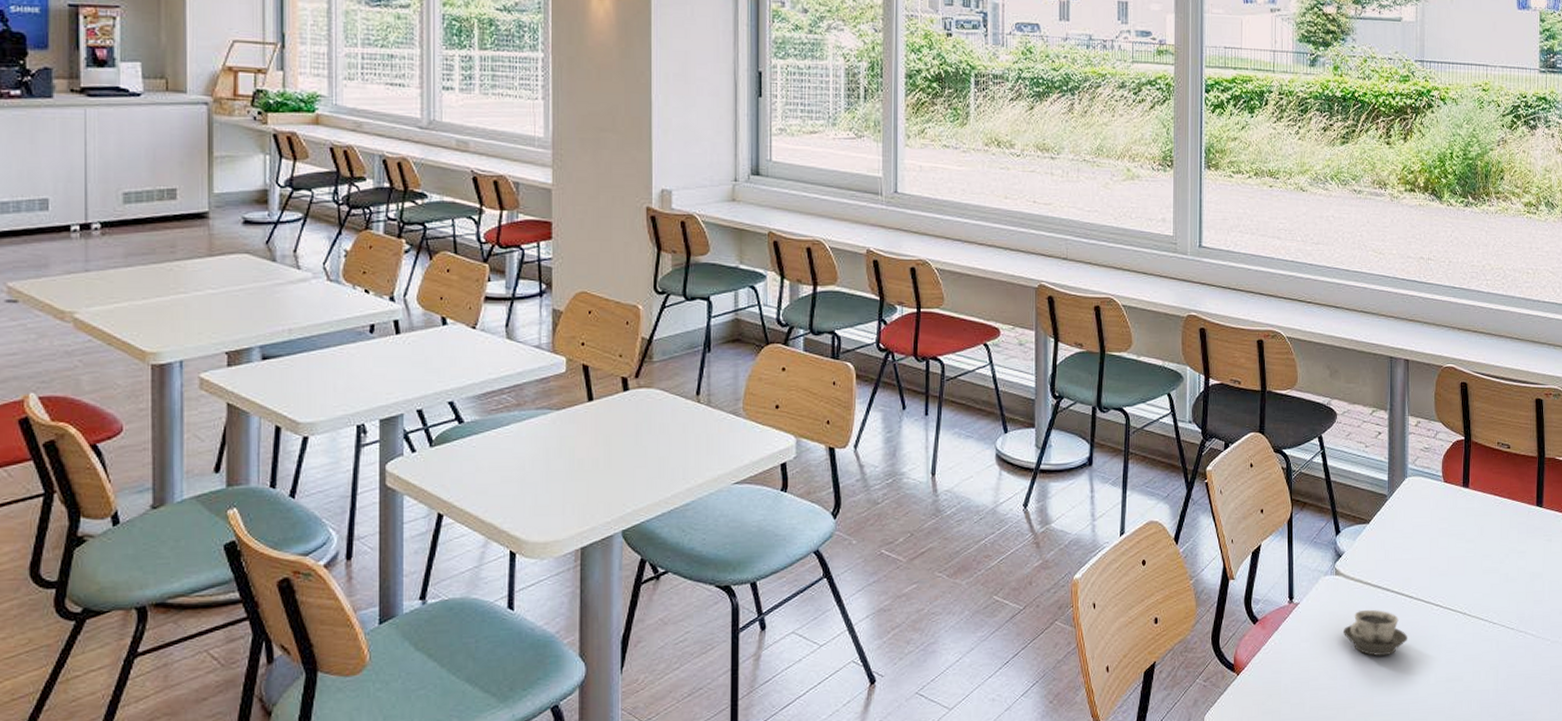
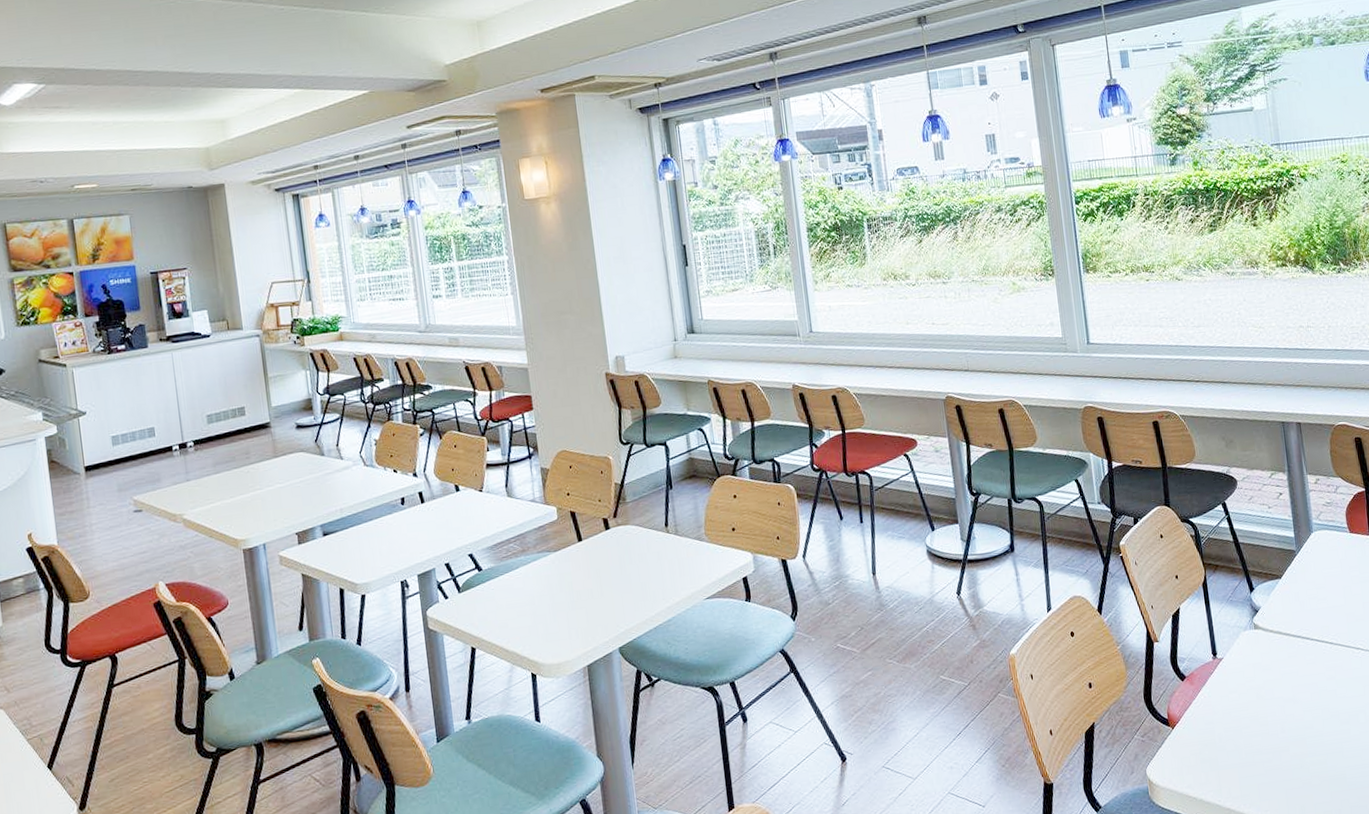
cup: present [1342,609,1407,656] -> none [1268,658,1333,701]

